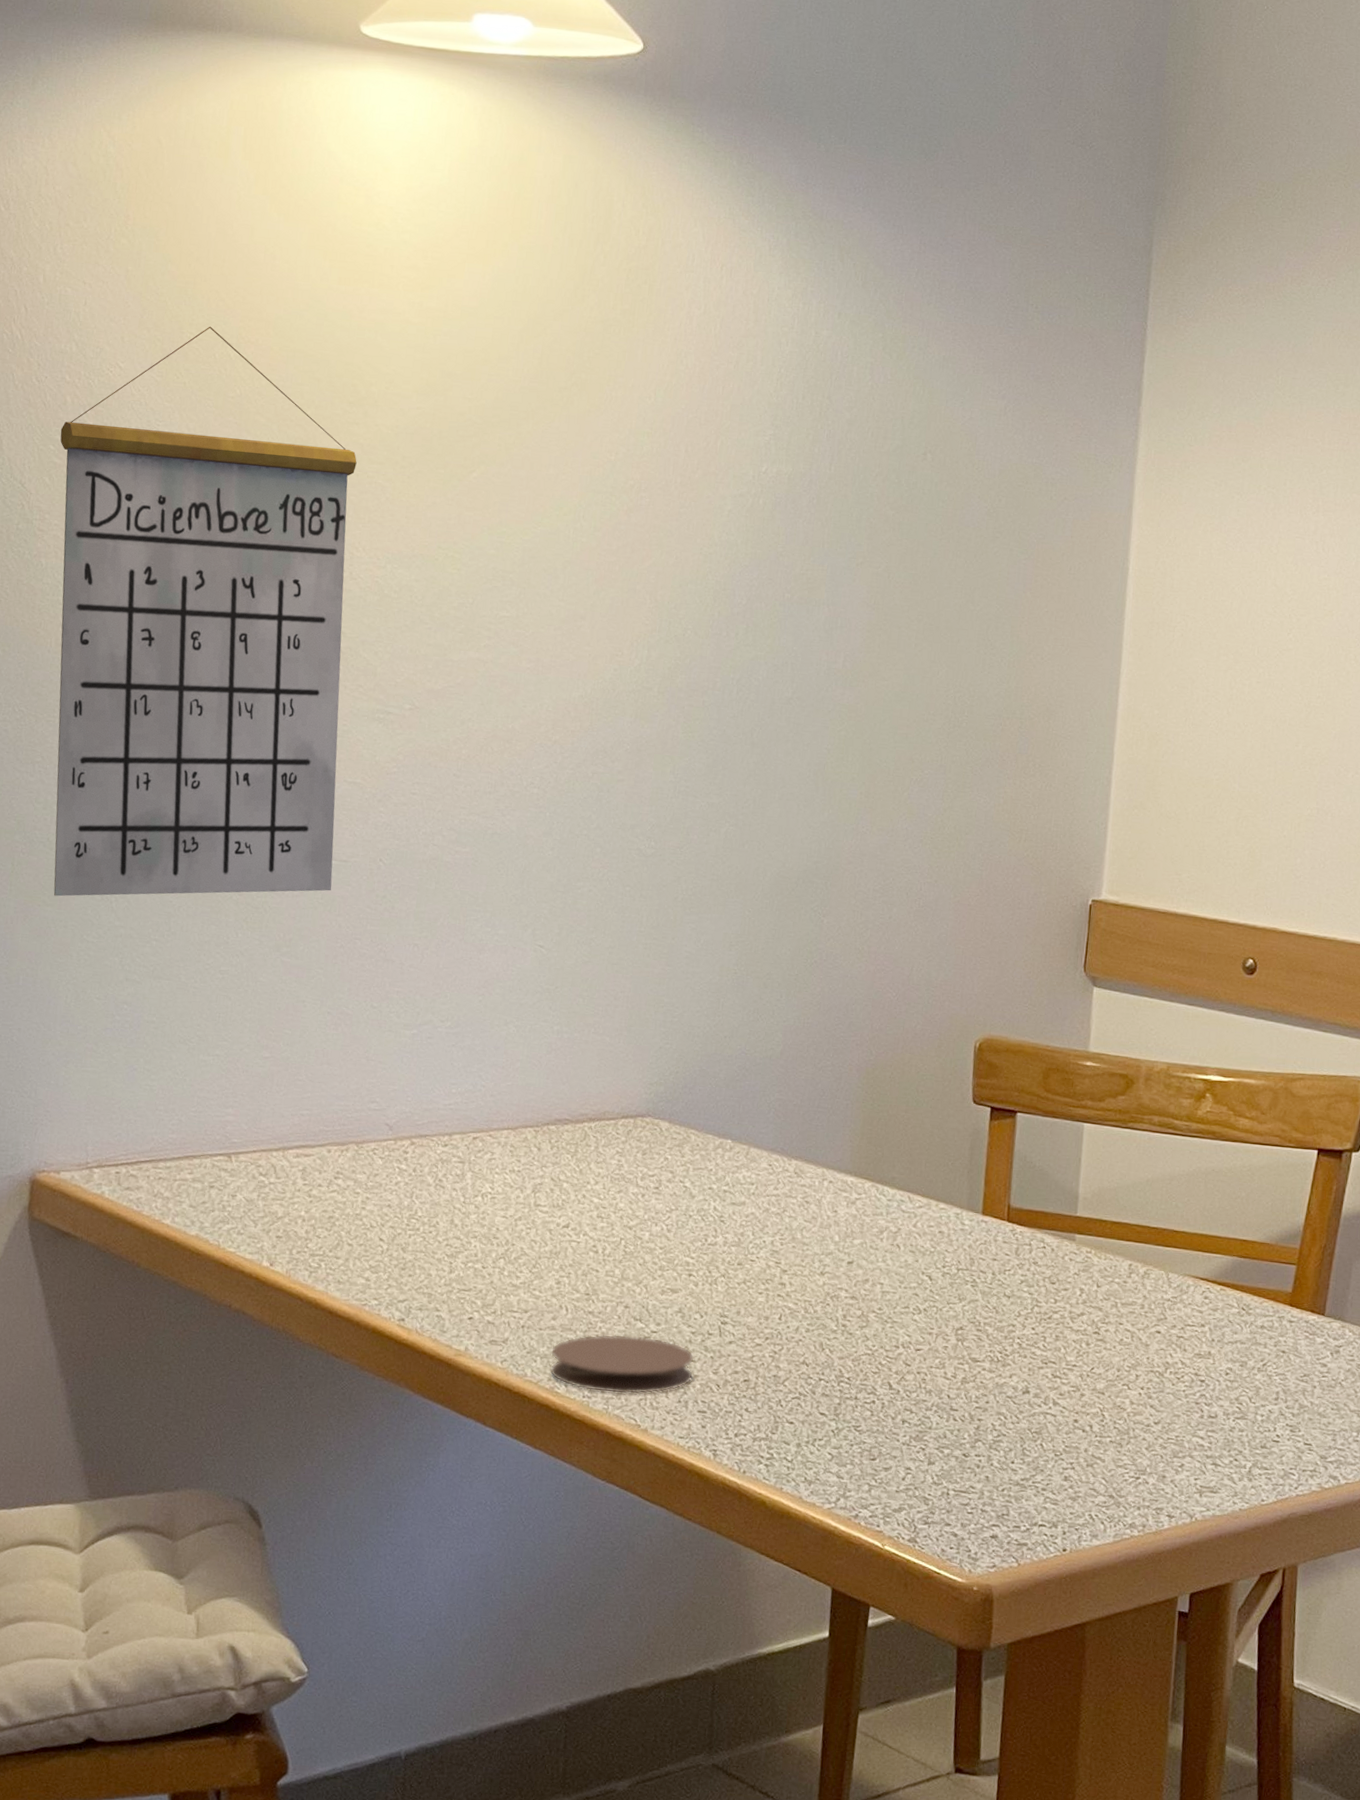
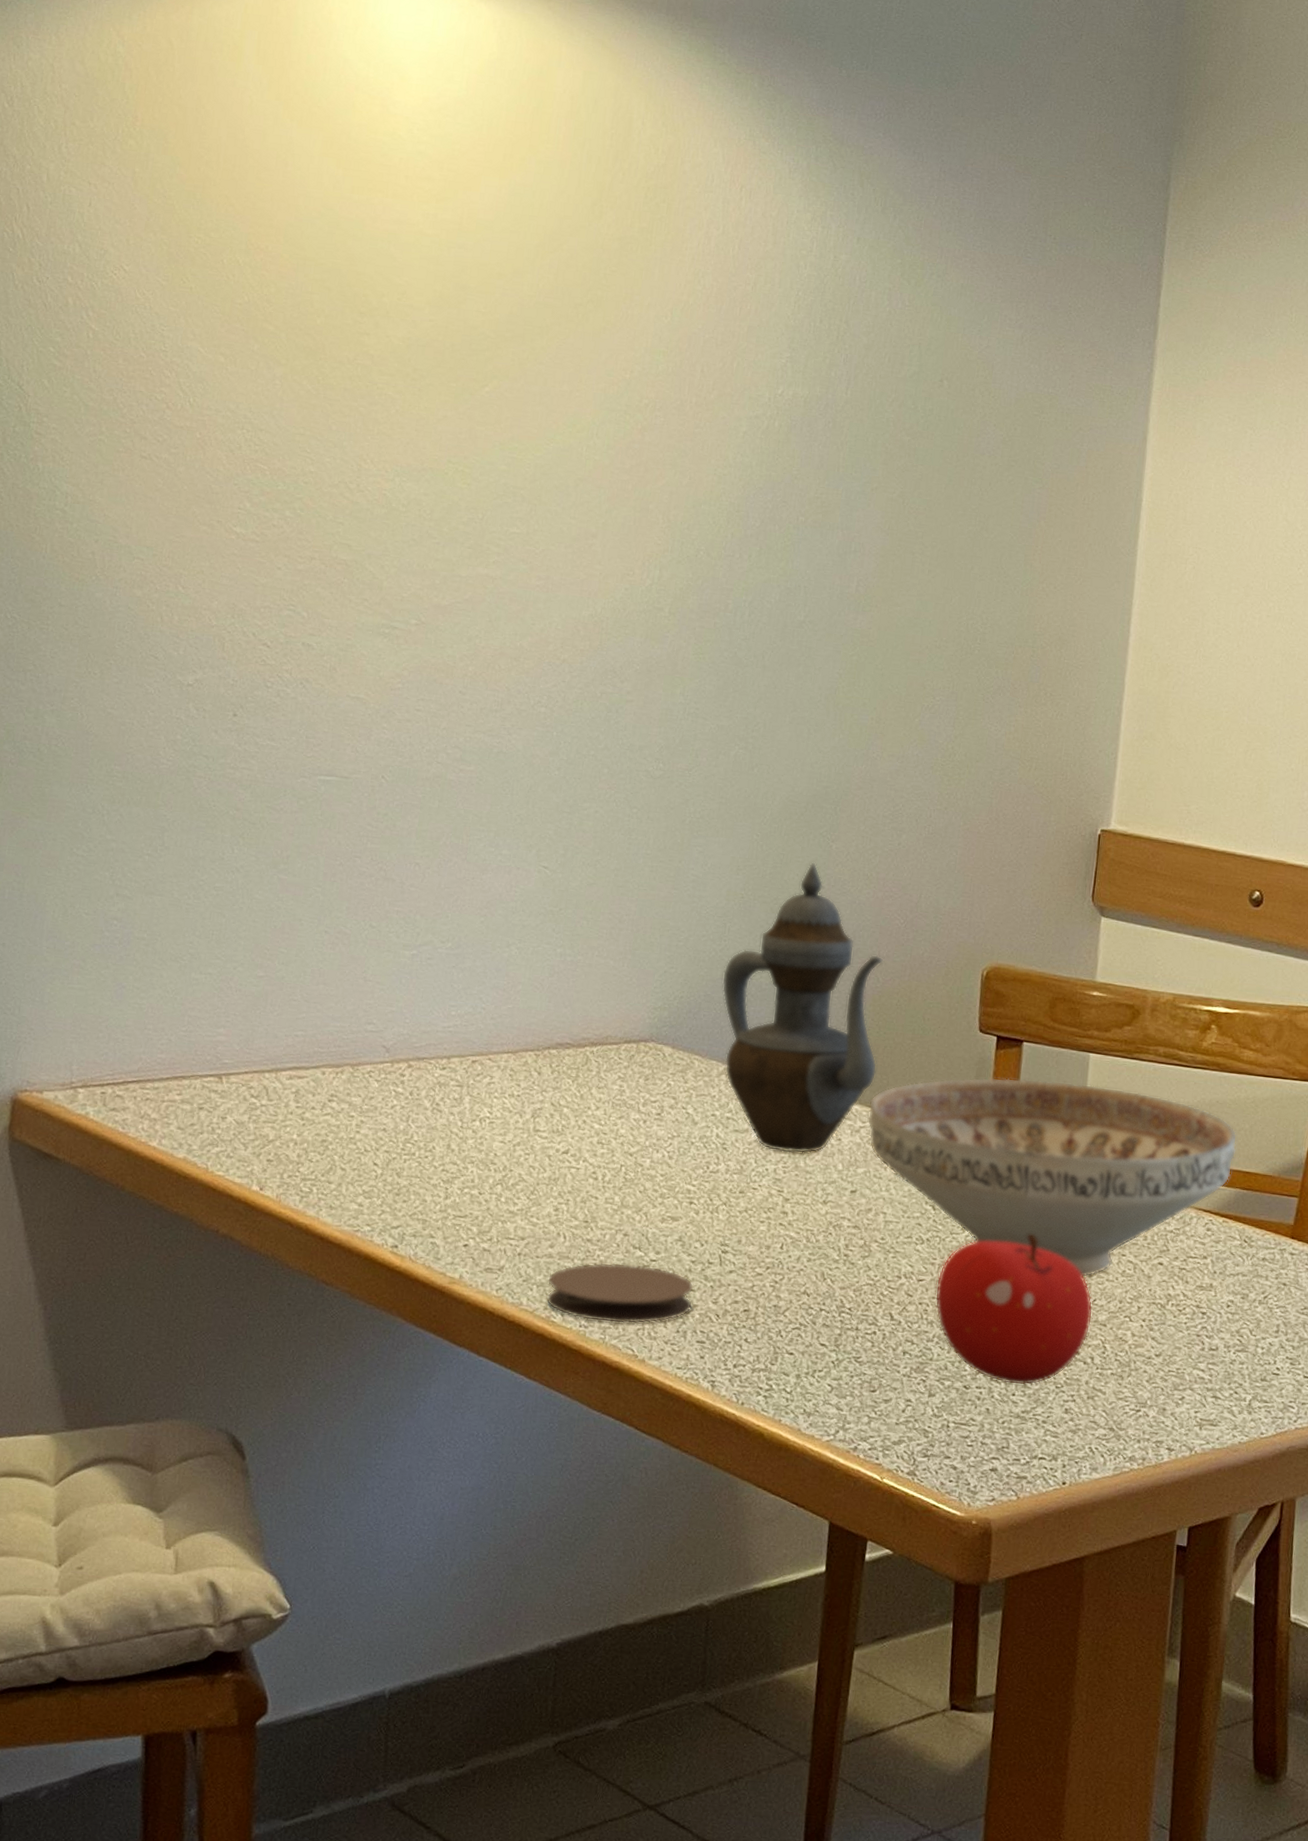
calendar: present [53,326,357,897] -> none [42,231,367,809]
teapot: none [716,937,877,1226] -> present [722,862,884,1154]
decorative bowl: none [863,1148,1234,1346] -> present [867,1077,1238,1277]
fruit: none [933,1303,1091,1454] -> present [935,1233,1093,1386]

